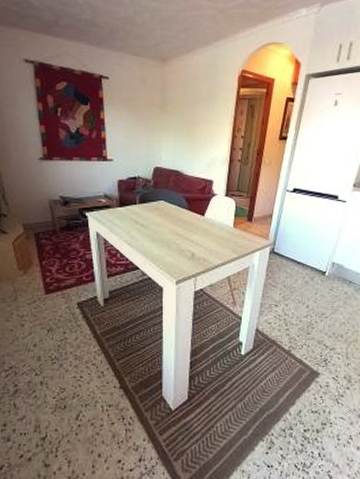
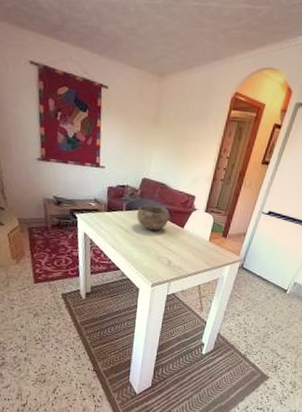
bowl: none [152,195,188,222] -> present [137,205,170,230]

